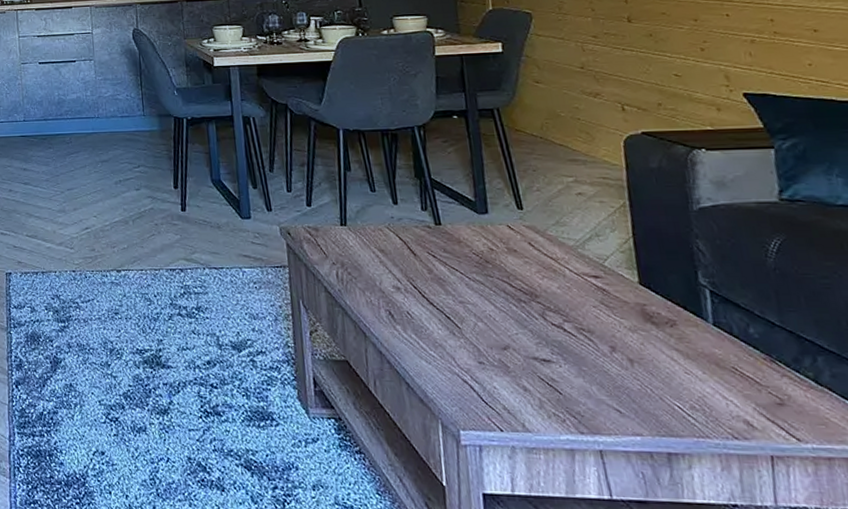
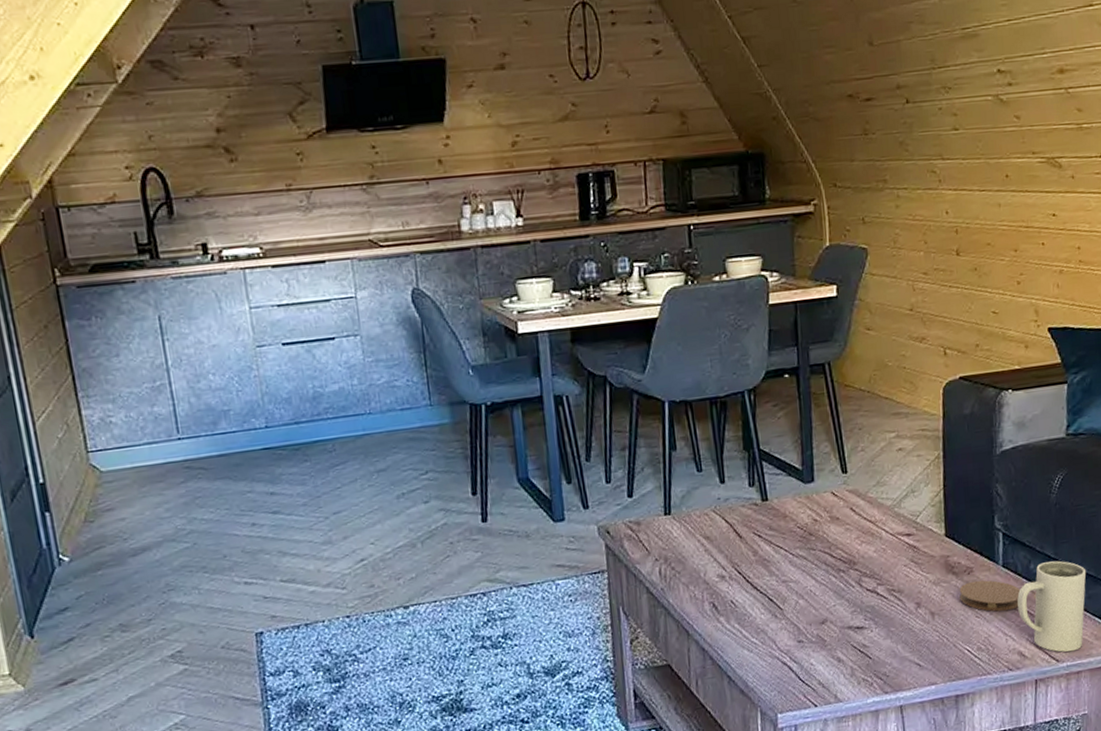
coaster: none [661,334,740,373] -> present [959,580,1021,612]
mug: none [736,329,832,433] -> present [1017,560,1087,653]

